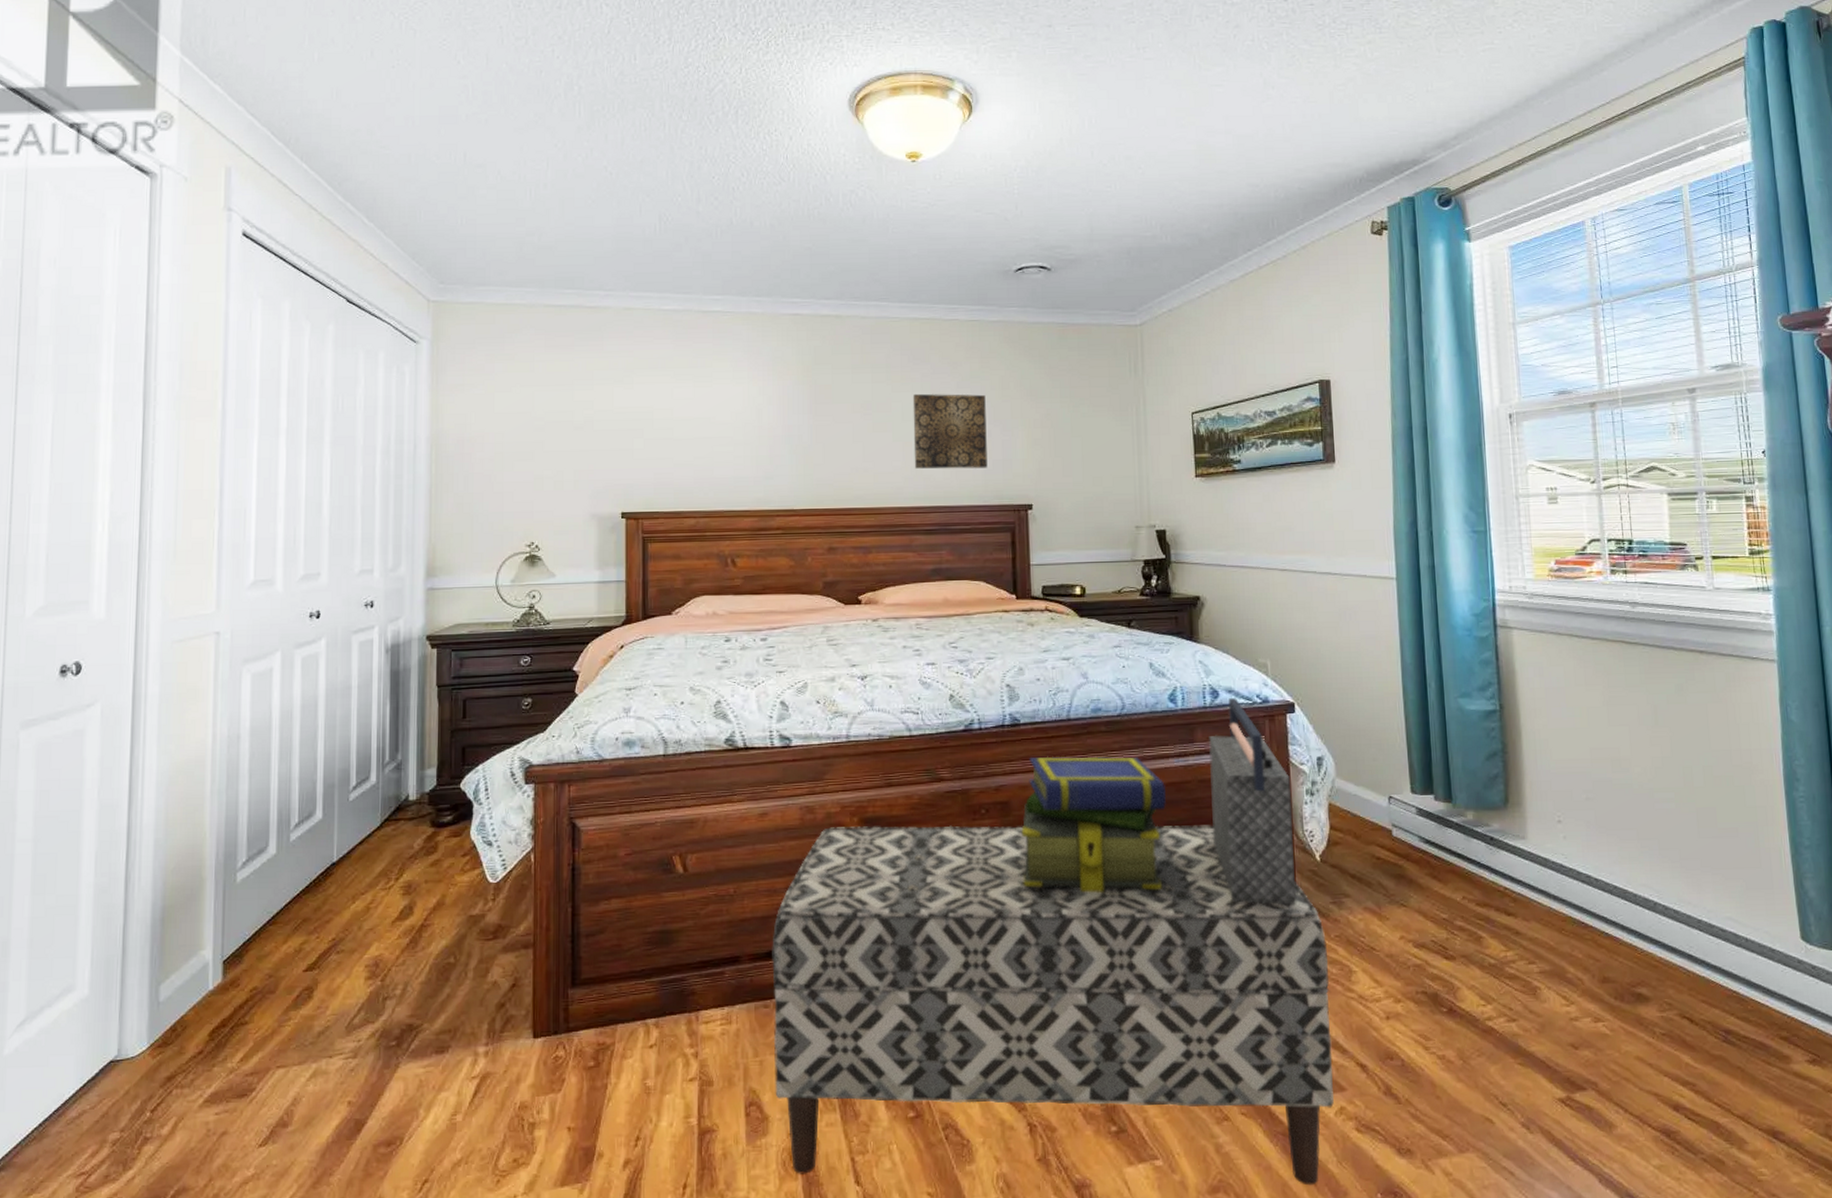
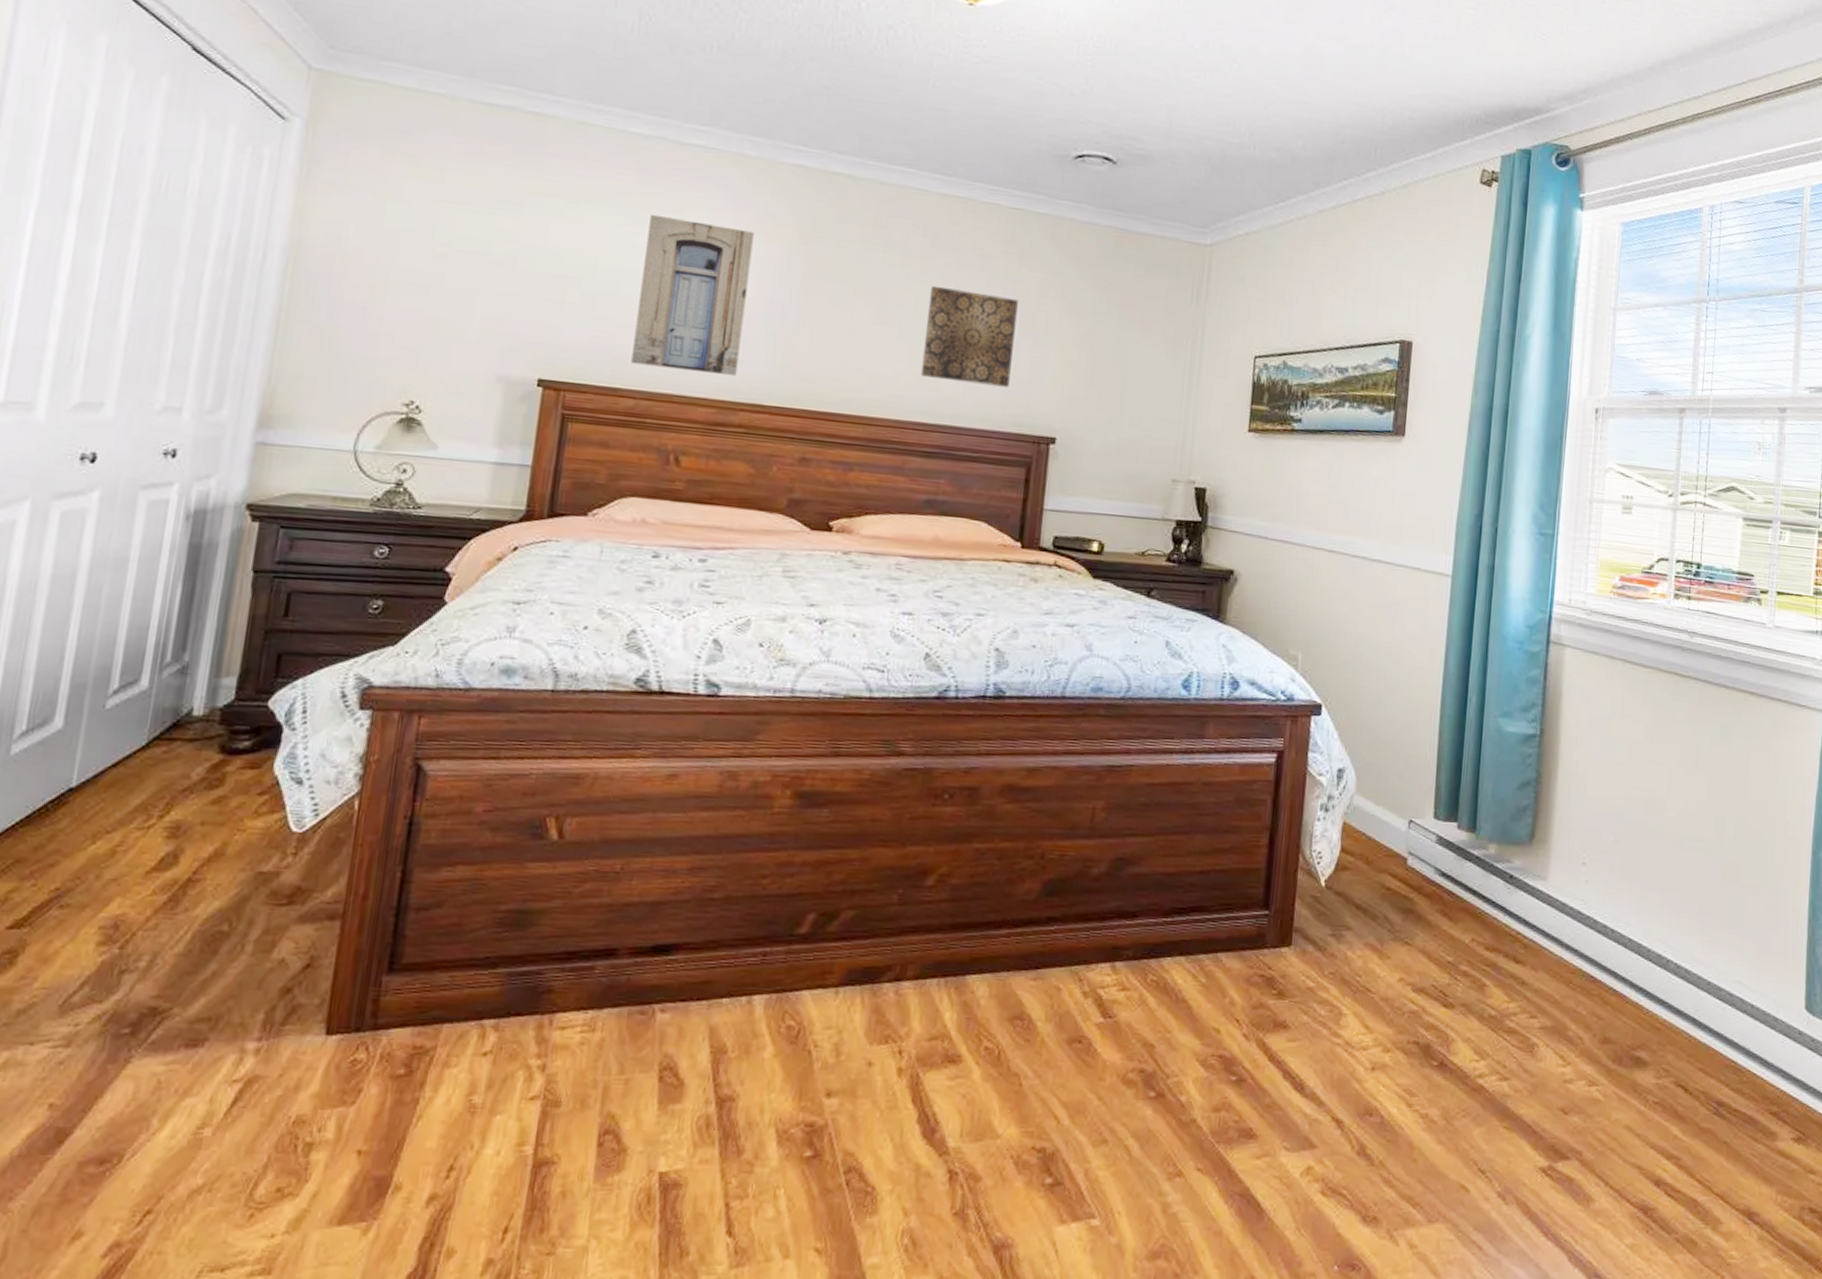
wall art: none [688,371,770,491] -> present [631,214,754,377]
bench: present [772,825,1334,1186] -> none [639,799,1319,1254]
stack of books: present [1021,756,1166,893] -> none [982,738,1164,905]
handbag: present [1209,698,1296,906] -> none [1209,691,1305,935]

